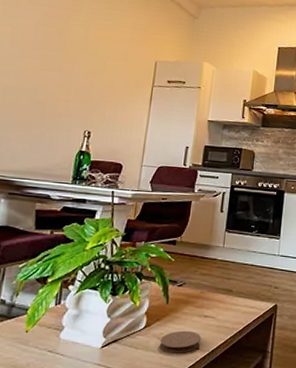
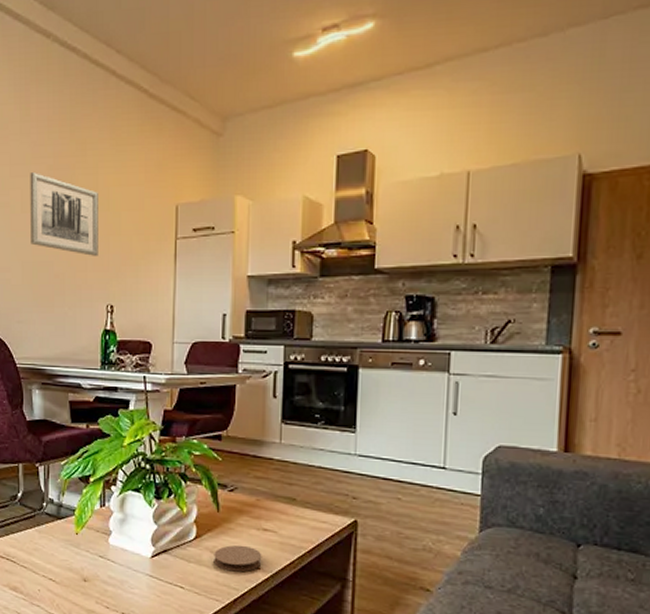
wall art: none [15,15,88,91] -> present [30,172,98,256]

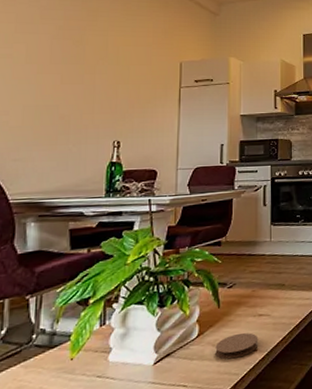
wall art: present [30,172,98,256] -> none [34,31,108,101]

